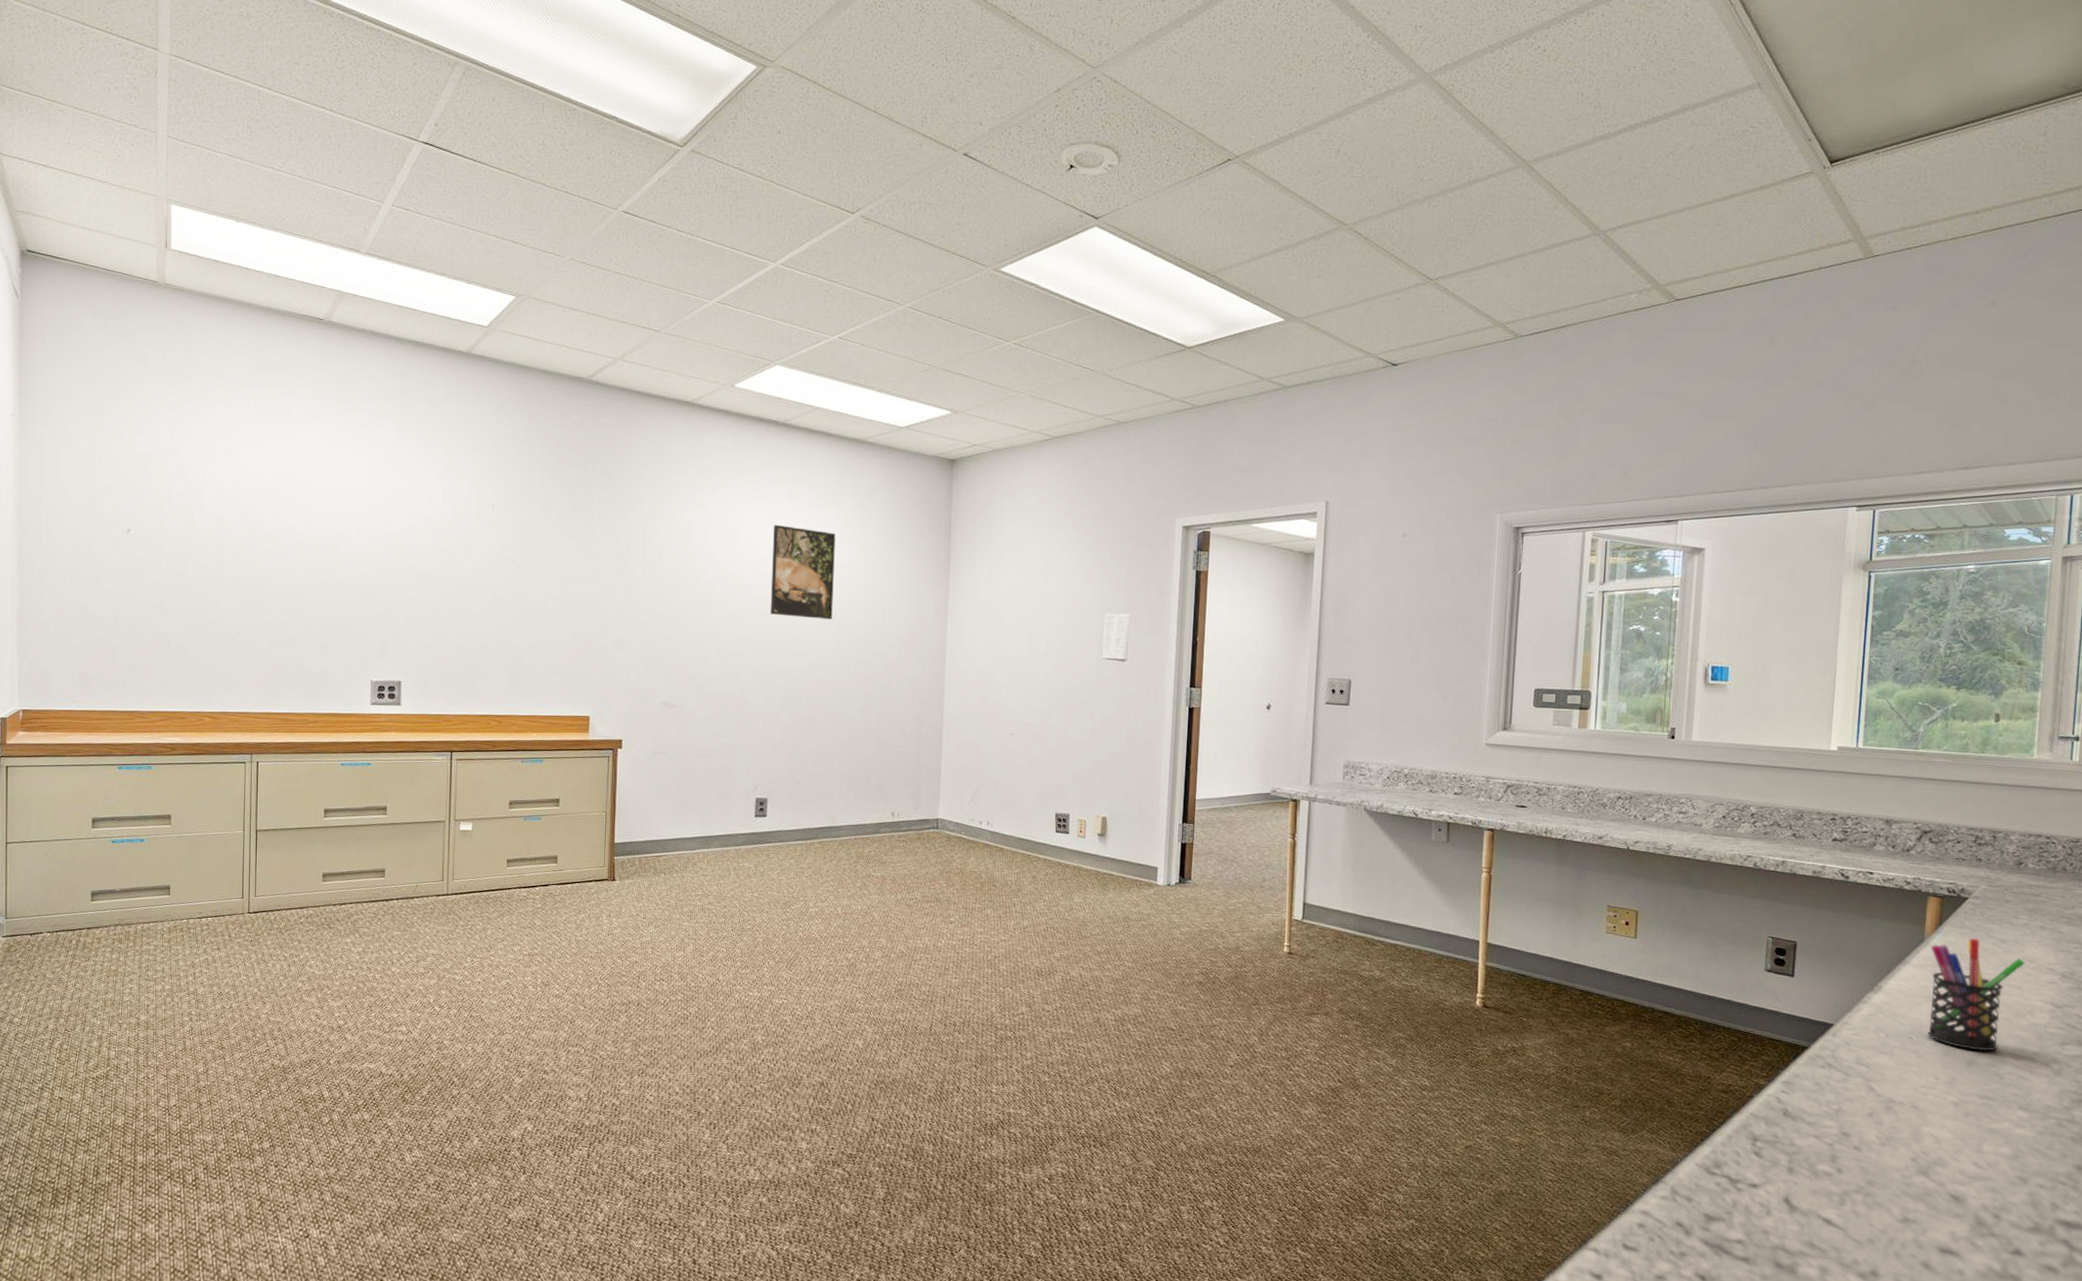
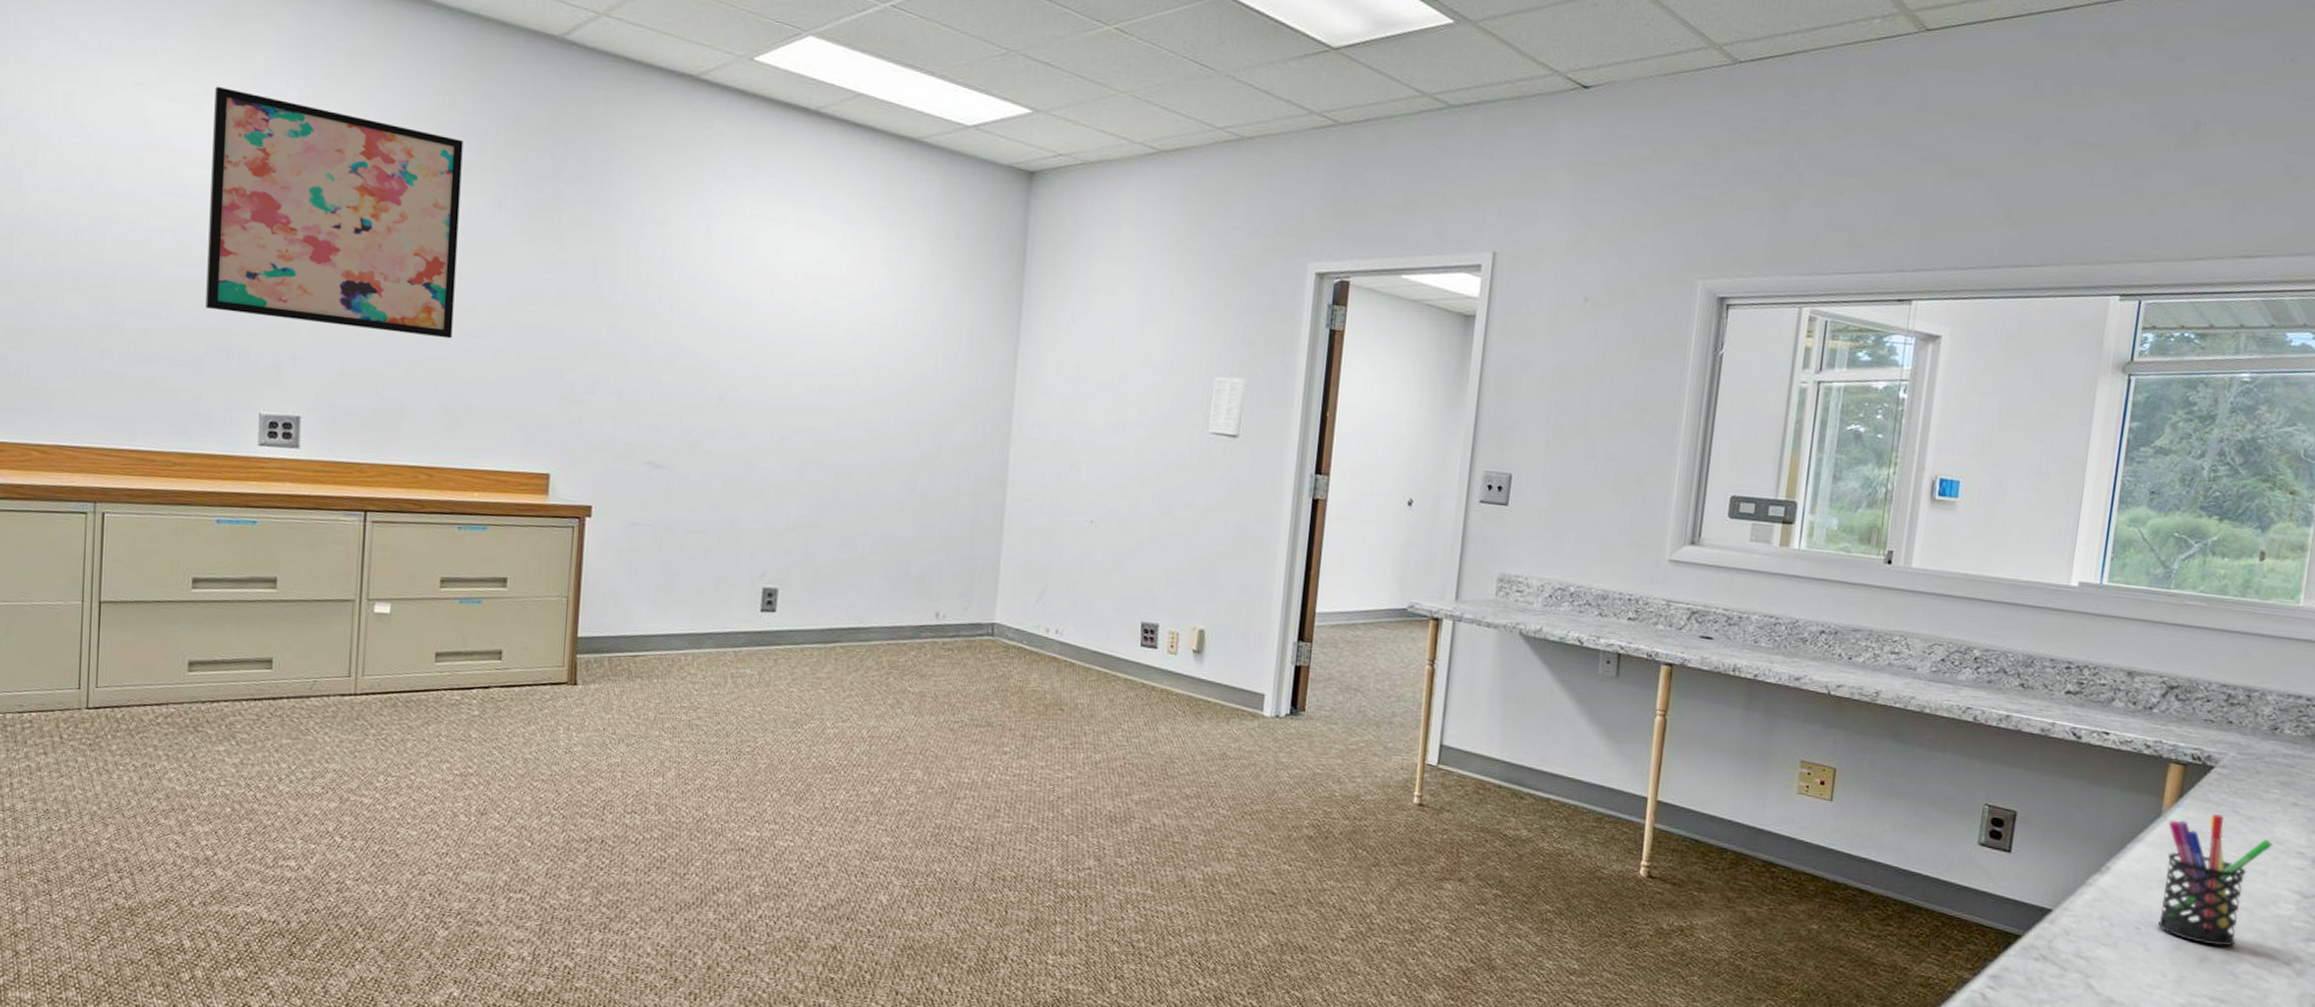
wall art: none [329,433,517,615] -> present [205,86,463,339]
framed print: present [770,524,836,619] -> none [789,240,878,366]

